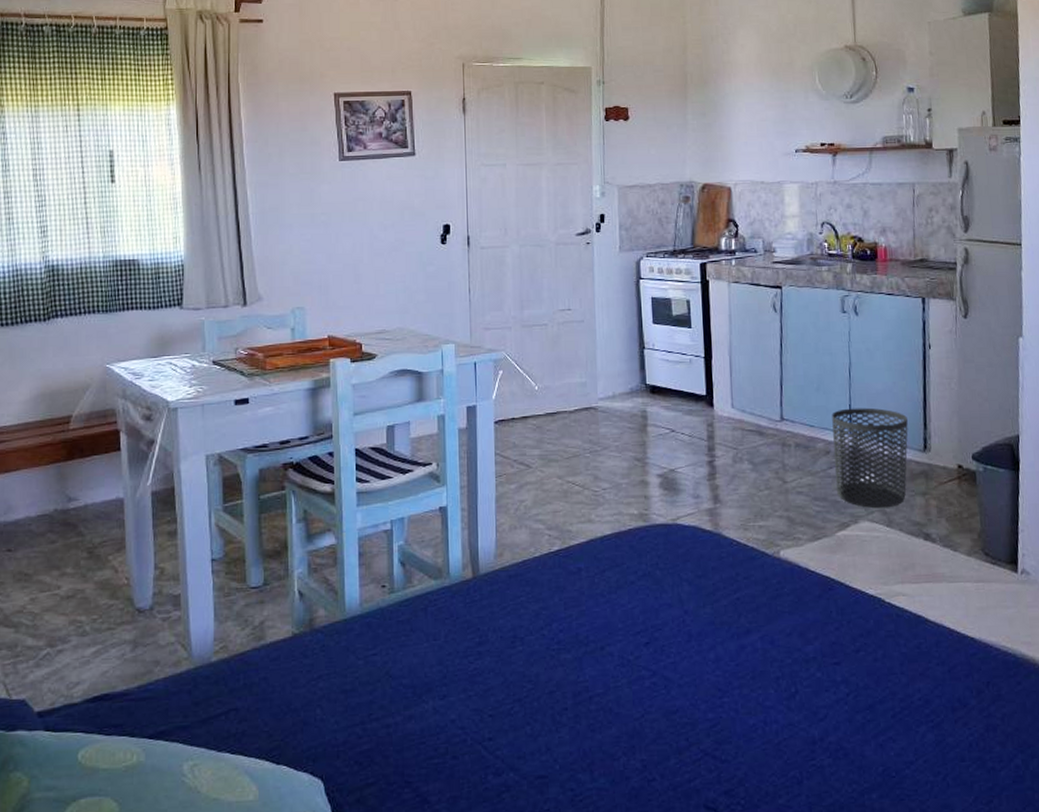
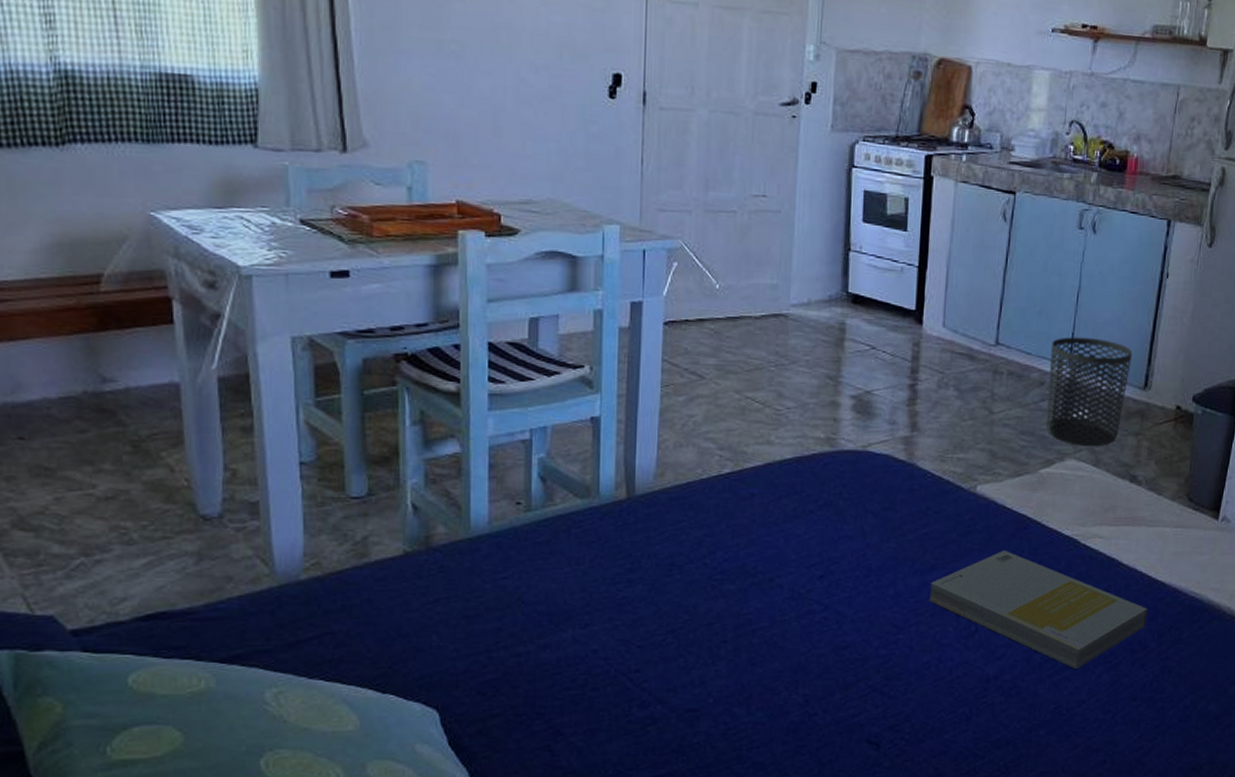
book: none [747,612,963,729] -> present [928,550,1148,669]

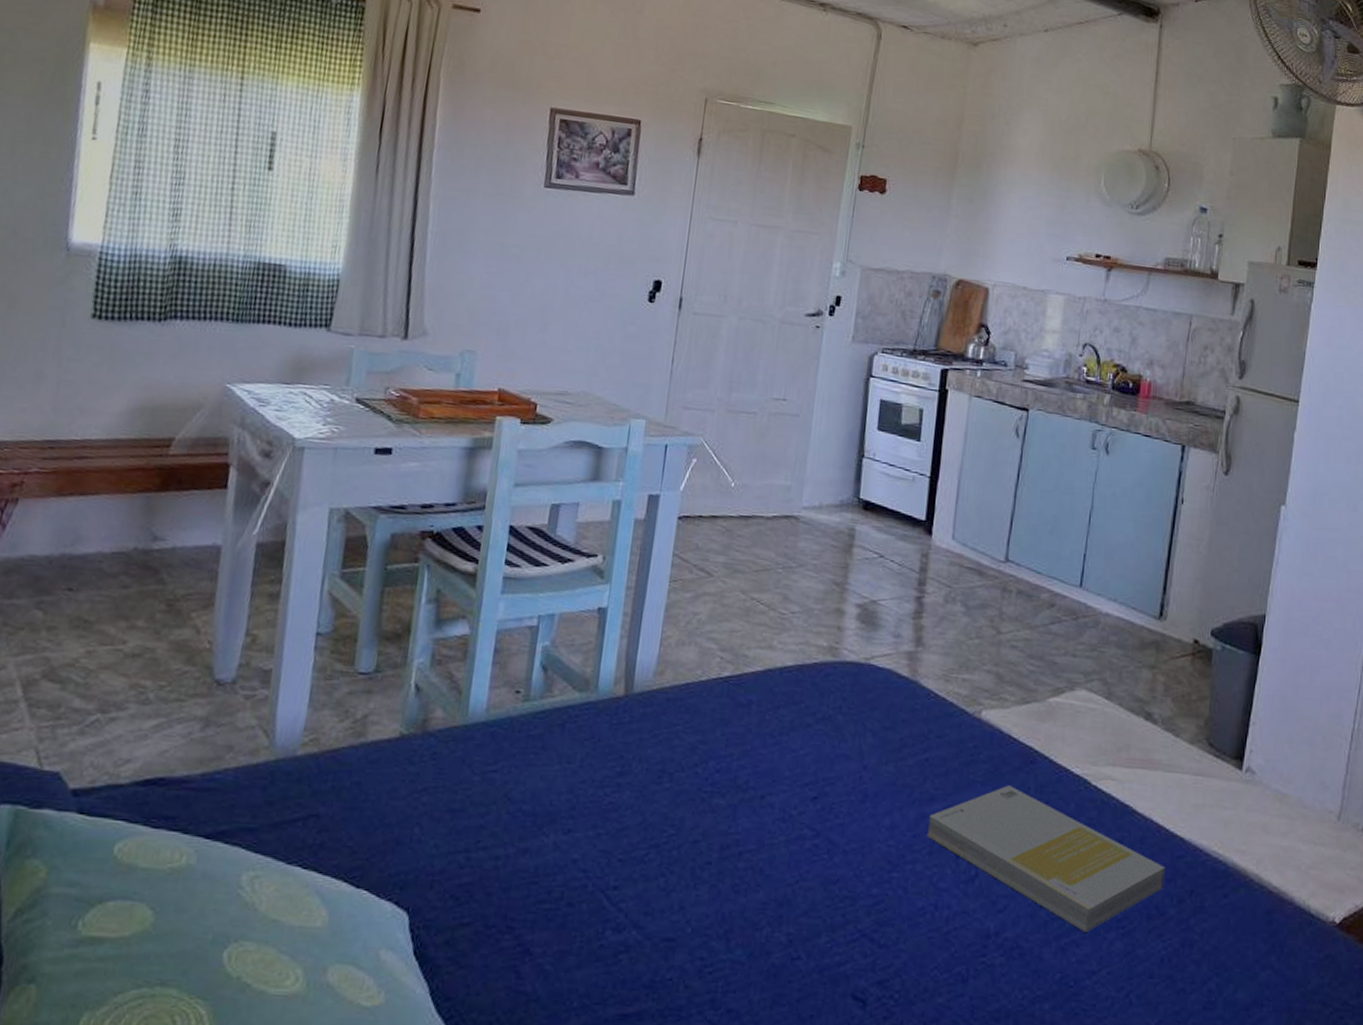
waste bin: present [1045,337,1132,446] -> none [1055,558,1146,677]

